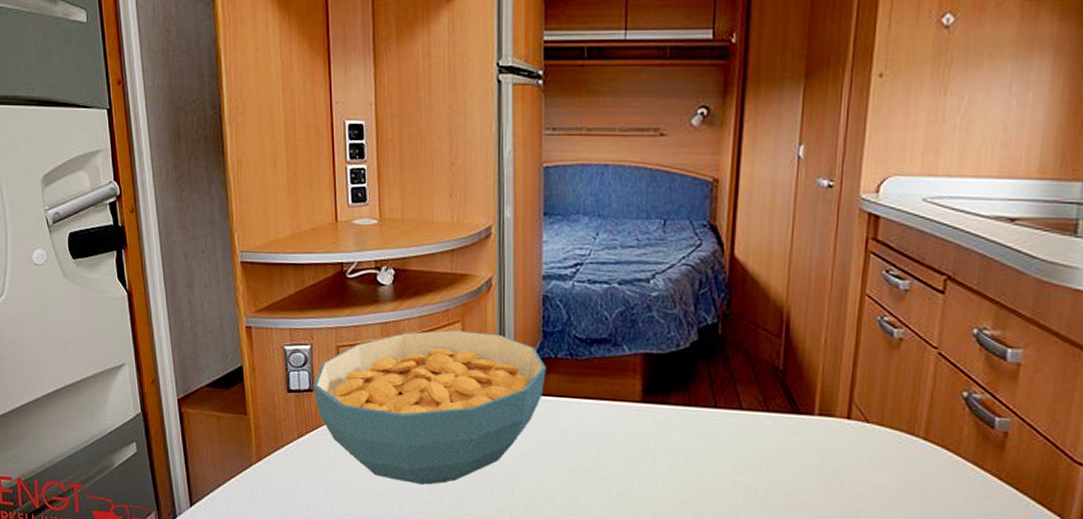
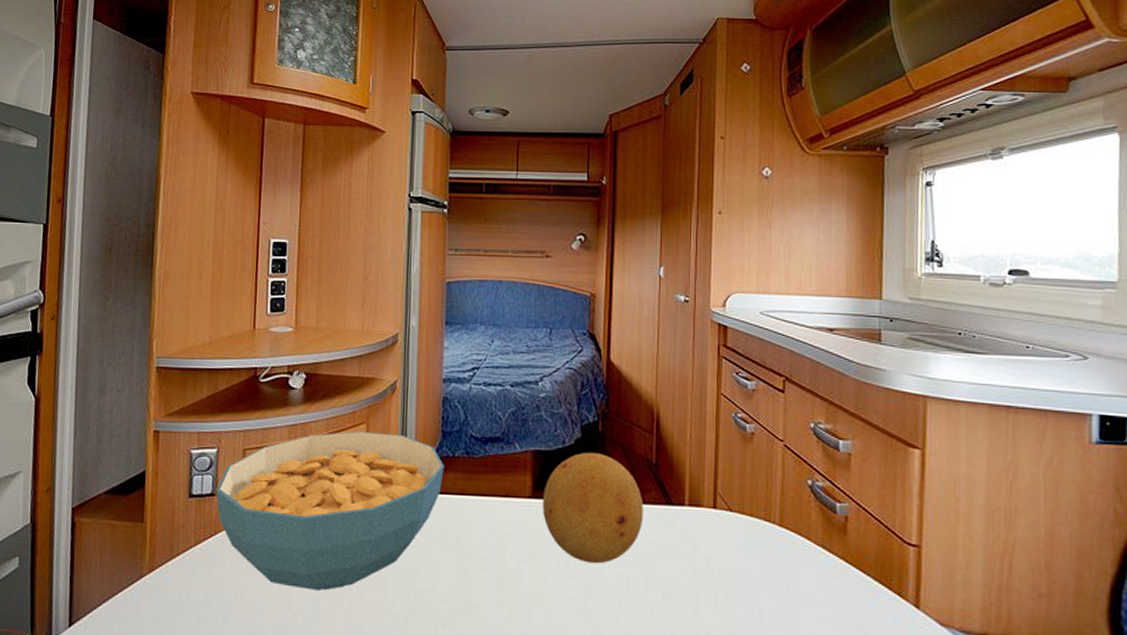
fruit: none [654,356,767,471] -> present [543,452,644,564]

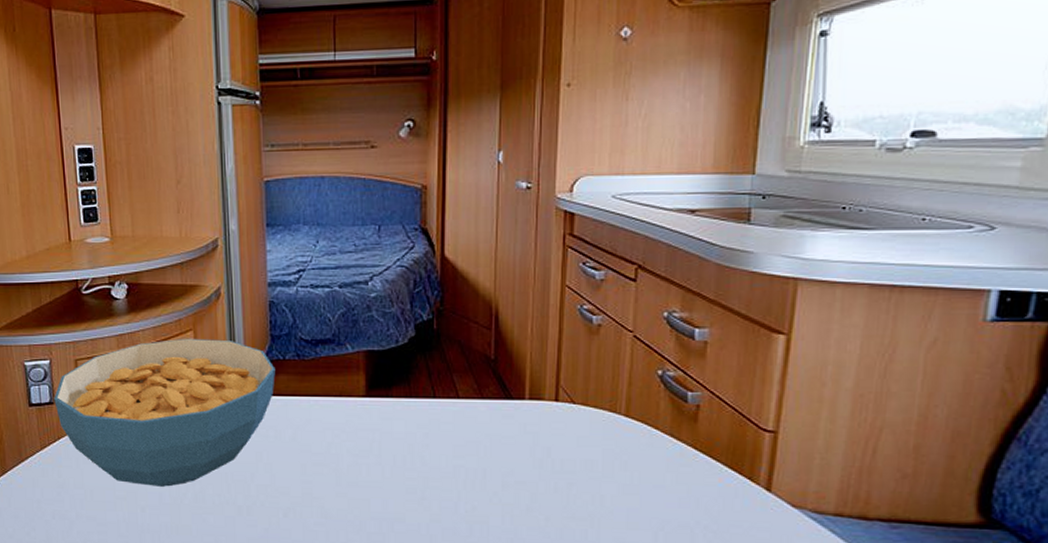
fruit: present [543,452,644,564] -> none [378,350,482,457]

